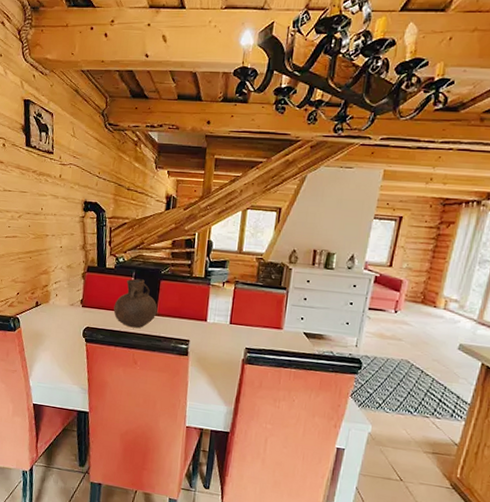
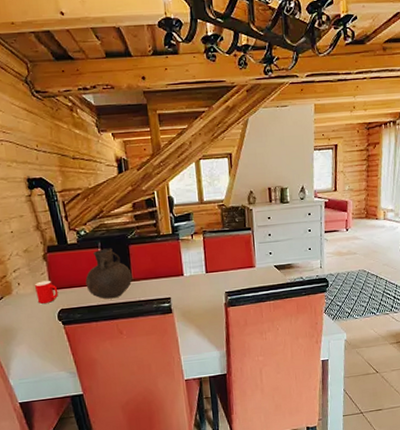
cup: none [68,297,89,319] -> present [34,280,59,304]

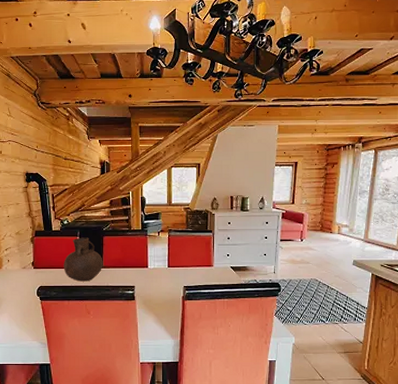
cup: present [34,280,59,304] -> none [21,260,40,279]

